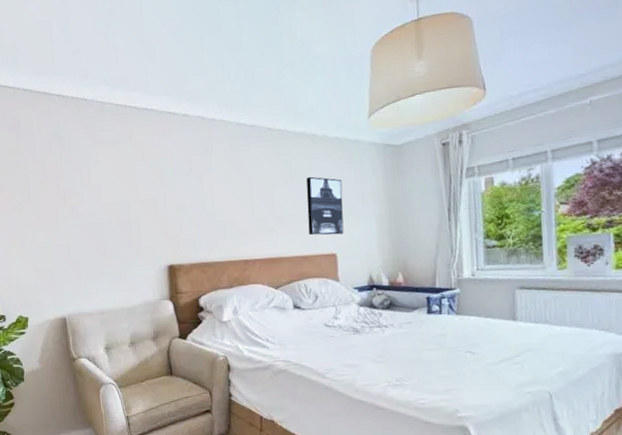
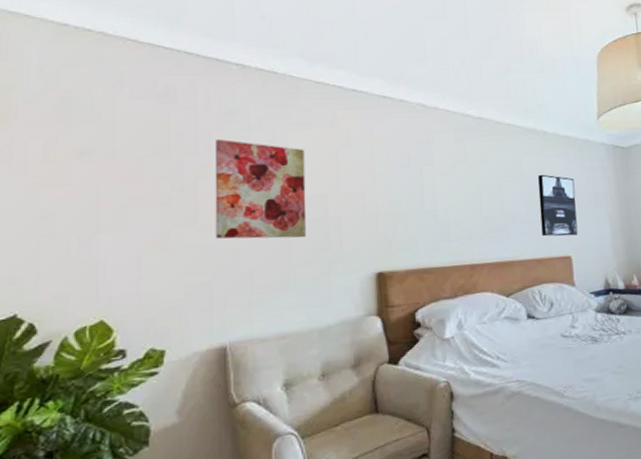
wall art: none [48,158,115,237] -> present [214,138,307,239]

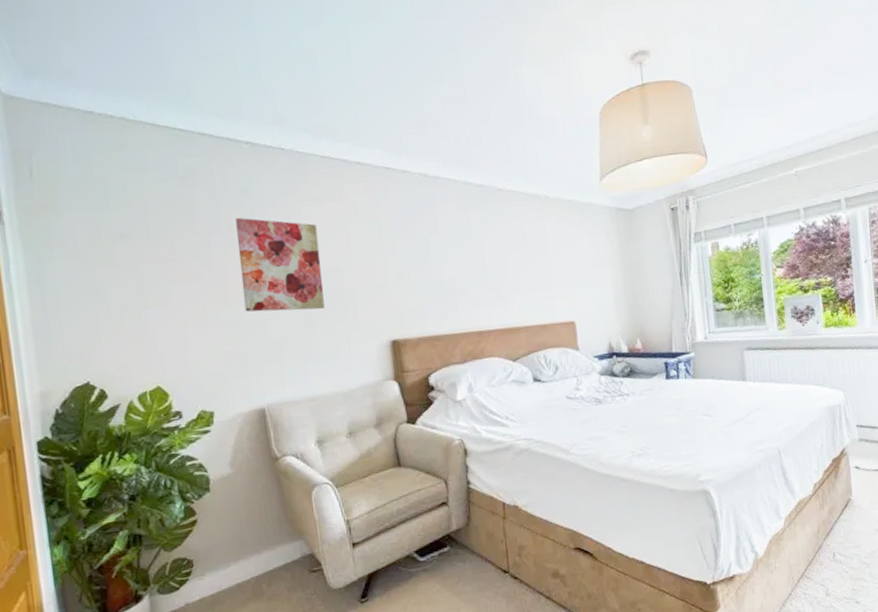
wall art: present [538,174,578,237] -> none [541,240,582,303]

